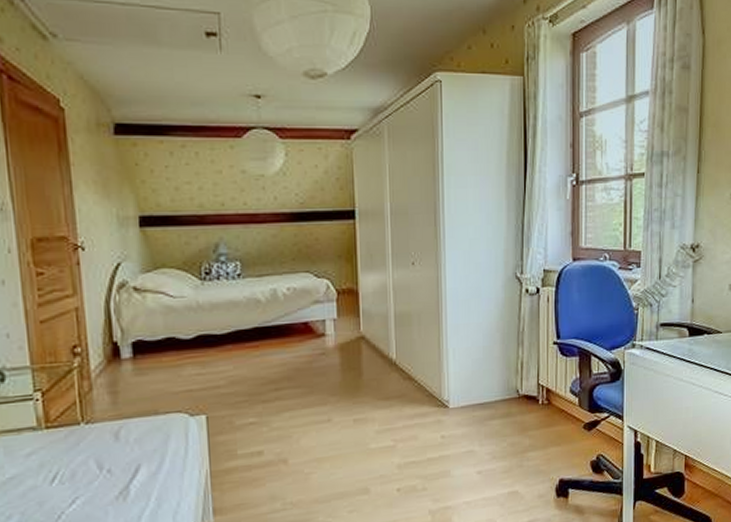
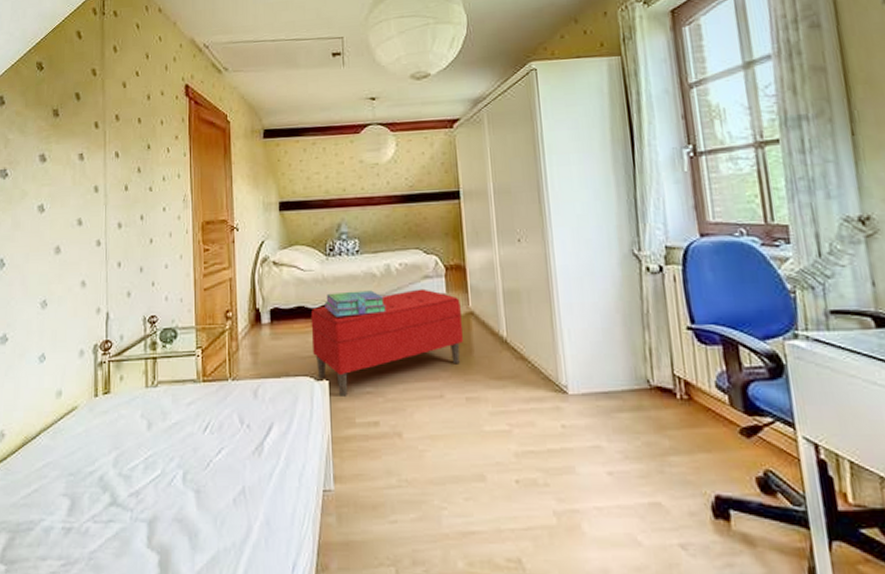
bench: none [183,314,354,430] -> present [310,288,464,396]
stack of books: none [200,317,272,348] -> present [324,290,386,317]

